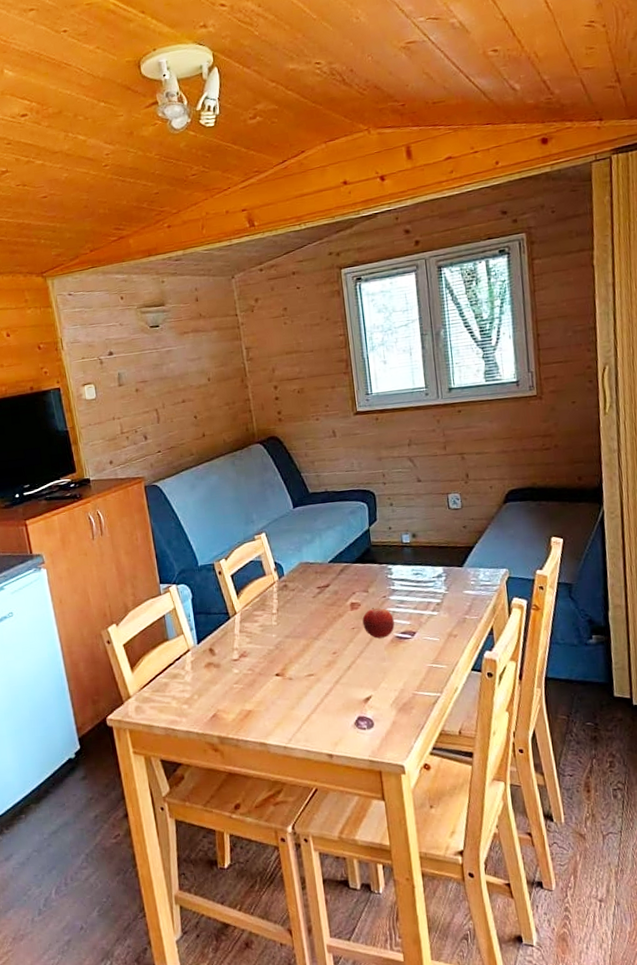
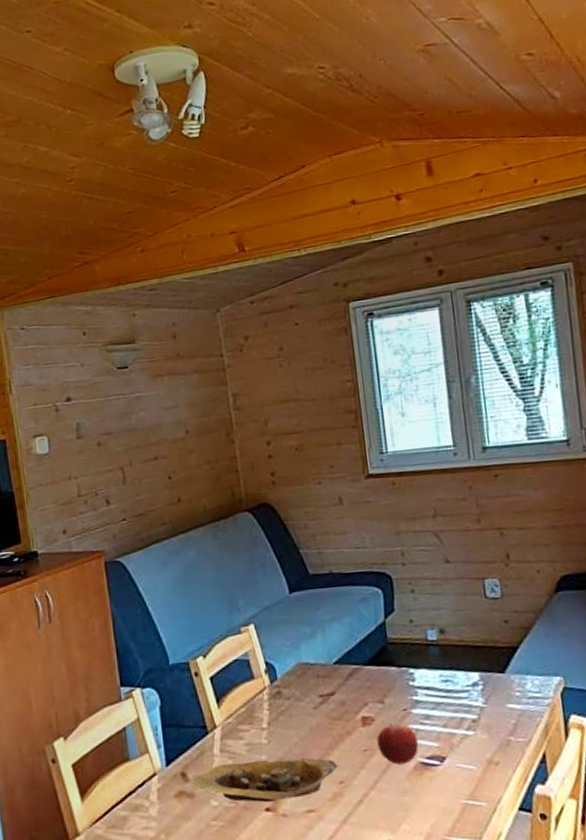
bowl: none [217,635,332,670] -> present [190,757,338,802]

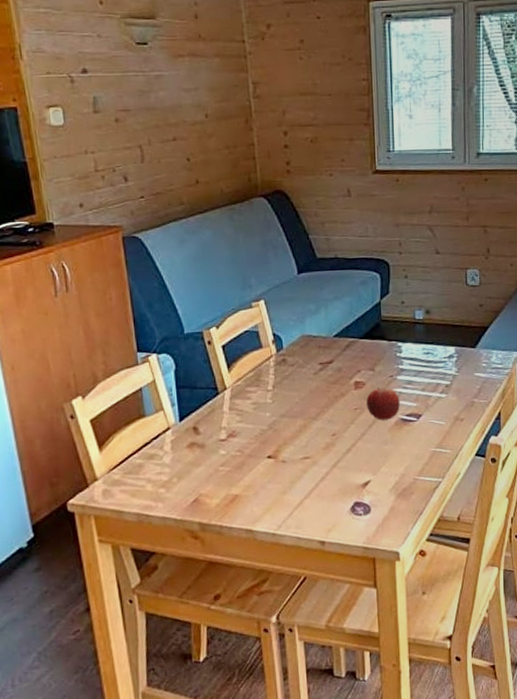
bowl: present [190,757,338,802] -> none [201,414,331,451]

